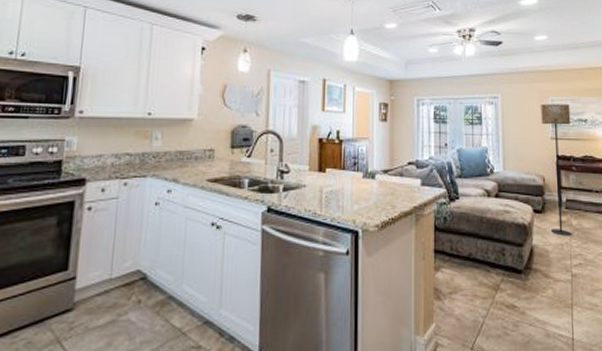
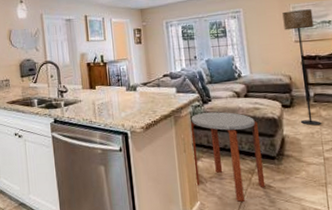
side table: none [432,212,510,325] -> present [191,112,266,202]

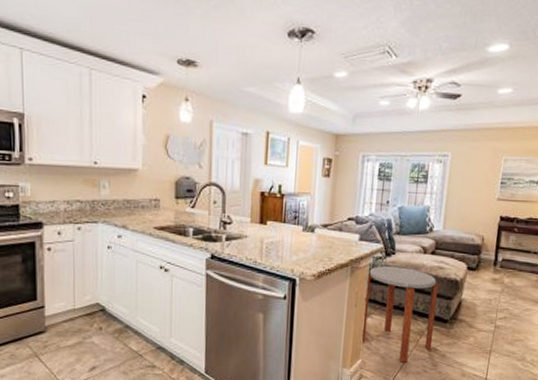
floor lamp: present [282,9,322,126] -> none [482,163,524,292]

